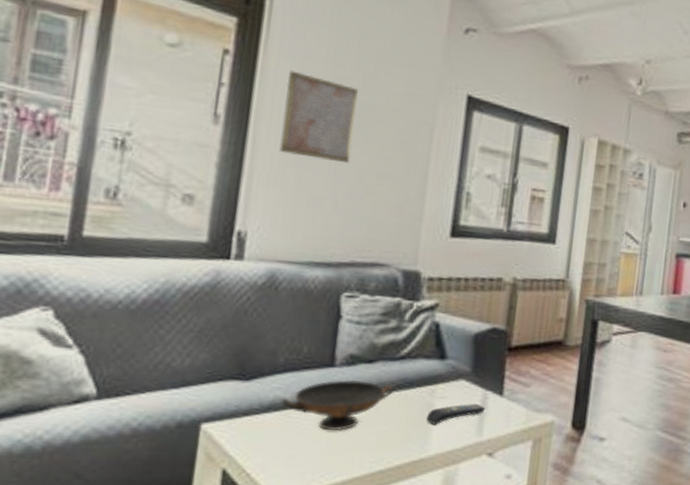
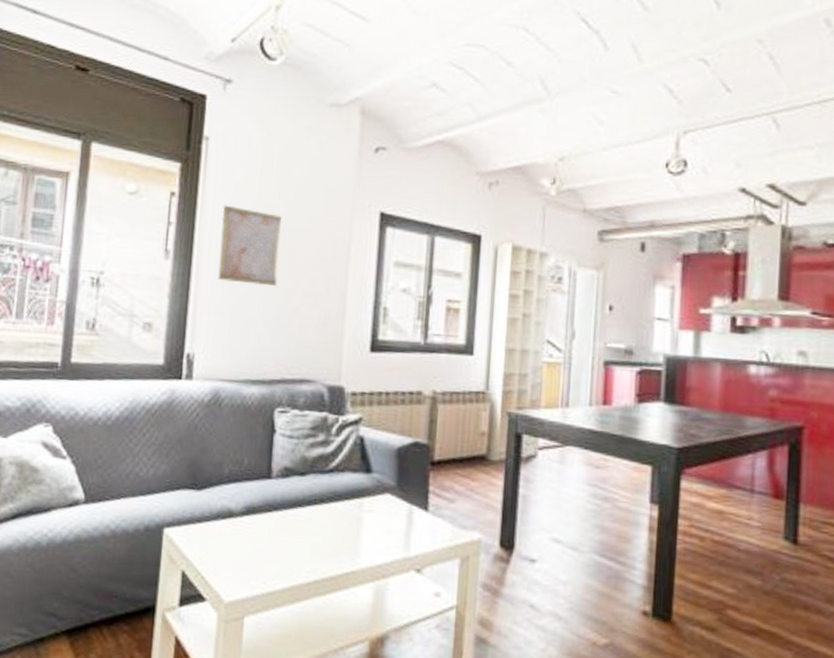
decorative bowl: present [282,379,395,431] -> none [228,491,325,540]
remote control: present [426,403,486,425] -> none [356,517,412,538]

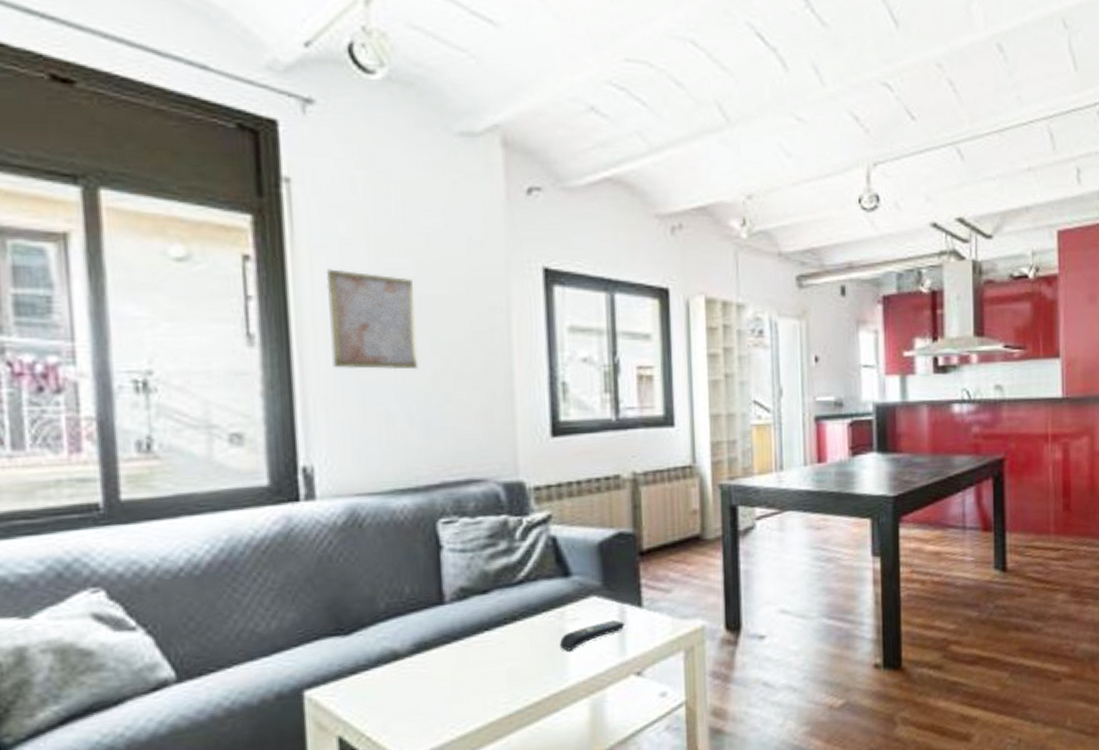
remote control: none [356,517,412,538] -> present [560,619,625,651]

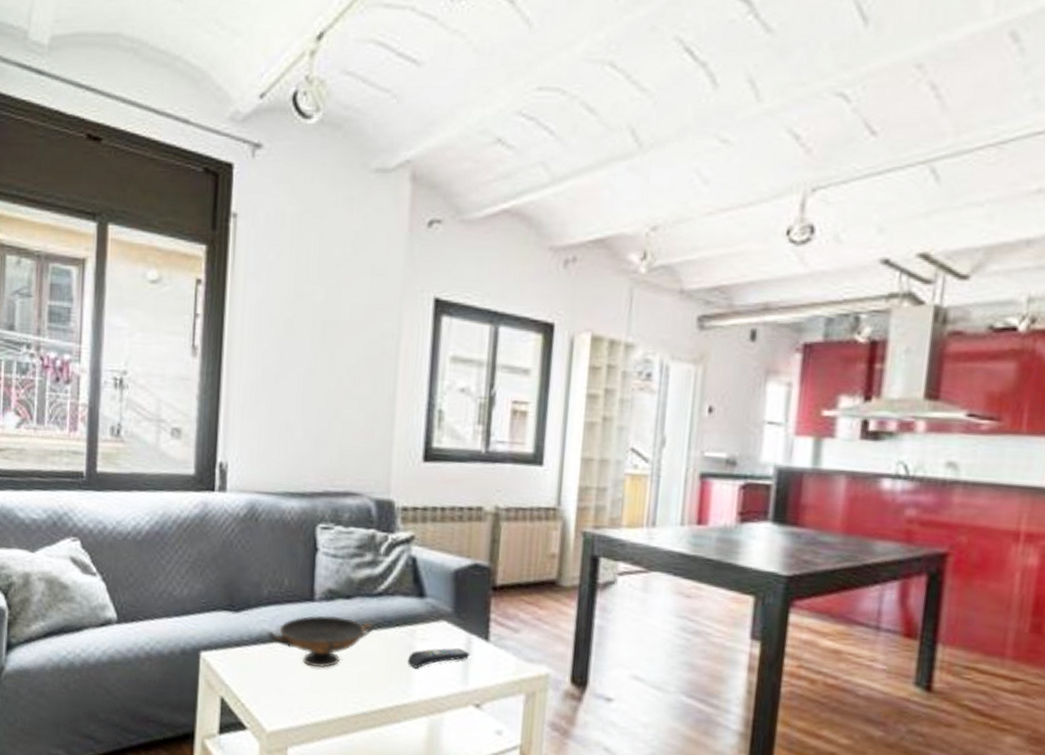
wall art: present [325,269,419,370] -> none [251,293,321,387]
decorative bowl: none [392,614,518,676] -> present [268,615,374,668]

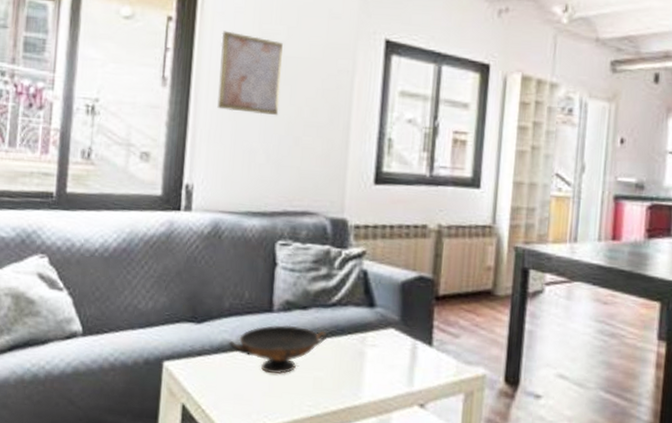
wall art: none [251,293,321,387] -> present [217,30,283,116]
remote control: present [408,647,471,669] -> none [359,352,416,373]

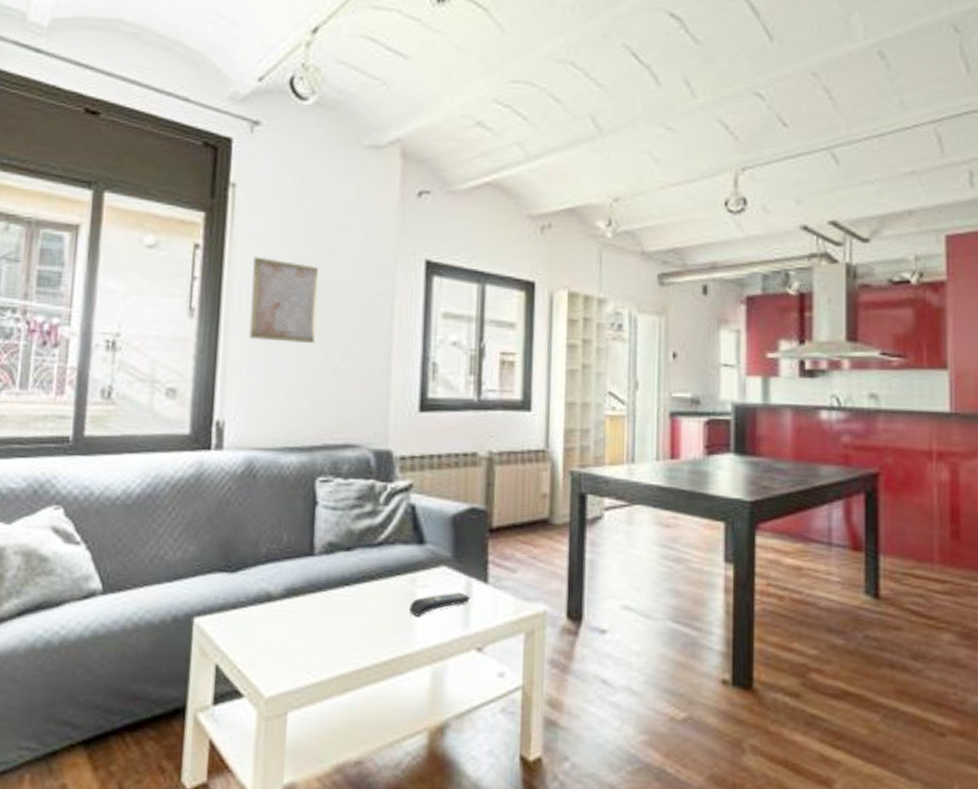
decorative bowl: present [229,325,328,374] -> none [267,569,375,624]
remote control: none [359,352,416,373] -> present [409,592,471,616]

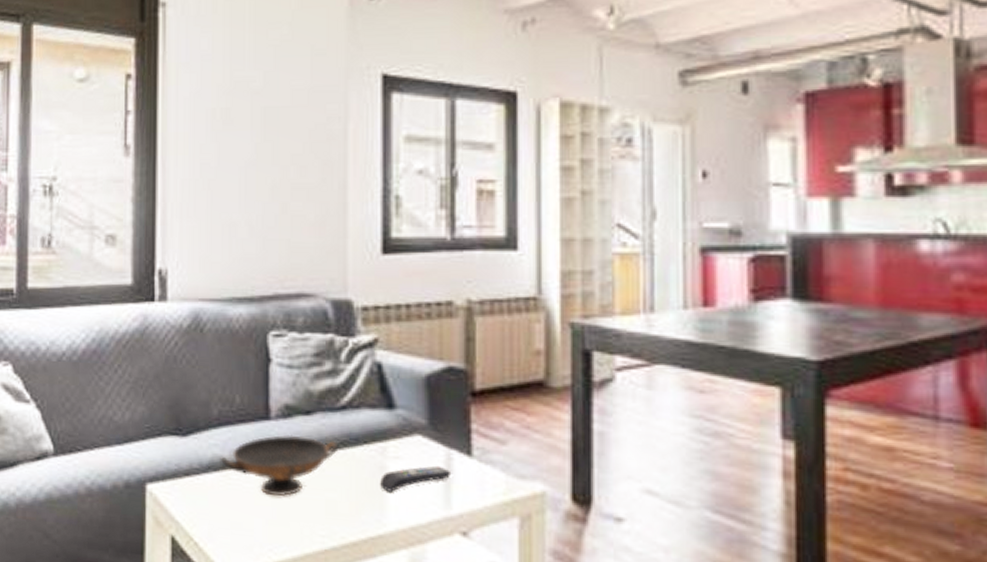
wall art: present [249,257,318,344] -> none [188,83,261,180]
decorative bowl: none [267,569,375,624] -> present [221,435,339,496]

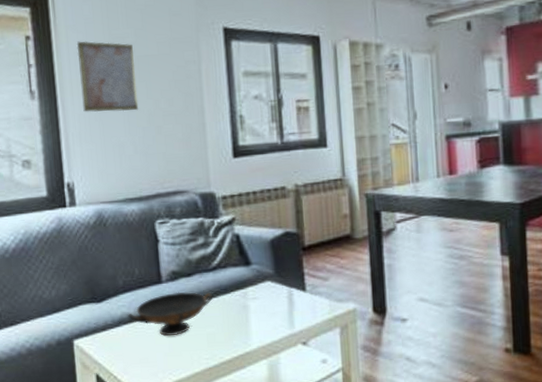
wall art: none [188,83,261,180] -> present [76,41,139,113]
remote control: present [380,465,452,492] -> none [244,300,293,323]

